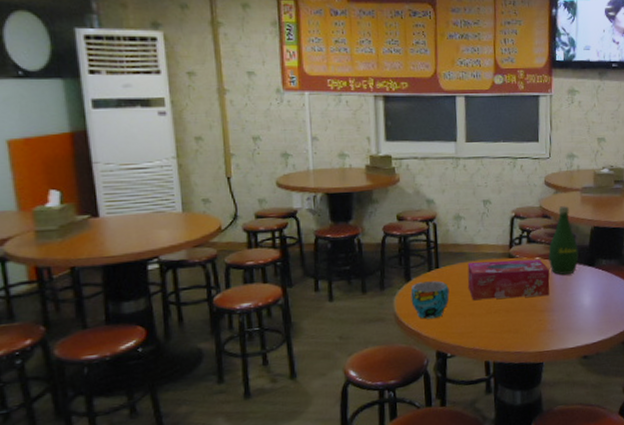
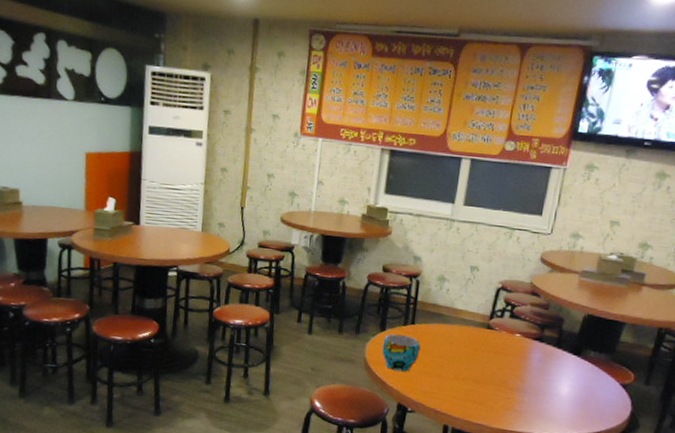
tissue box: present [467,259,550,300] -> none [440,324,529,376]
bottle: present [548,206,579,275] -> none [529,286,566,359]

